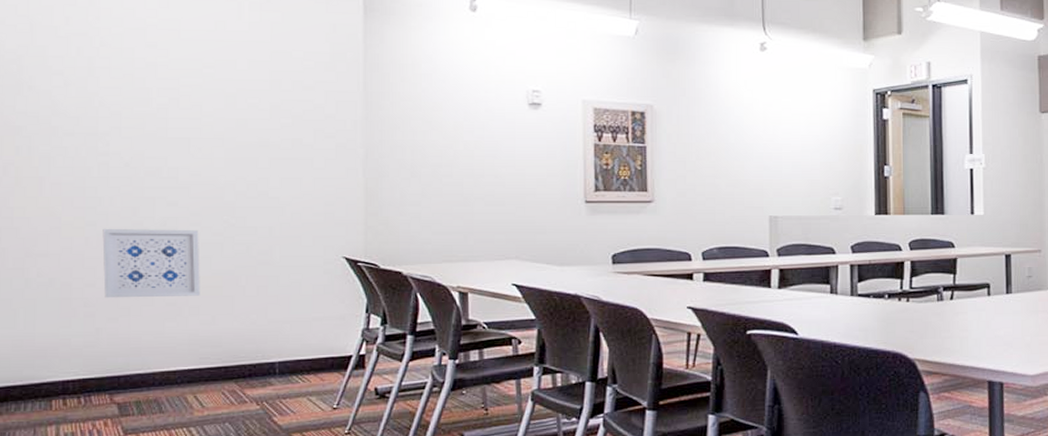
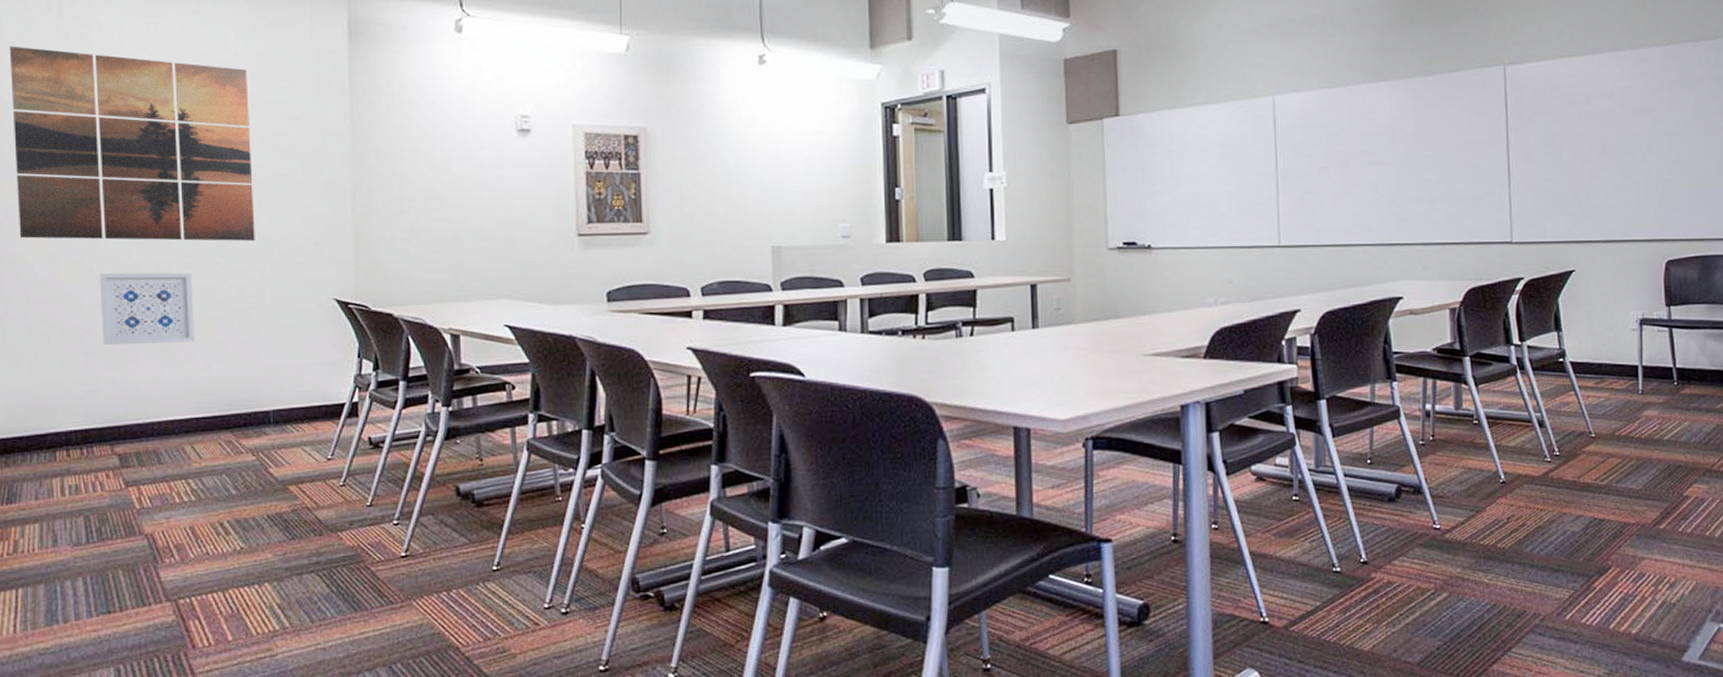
wall art: none [13,7,265,200] -> present [9,46,255,241]

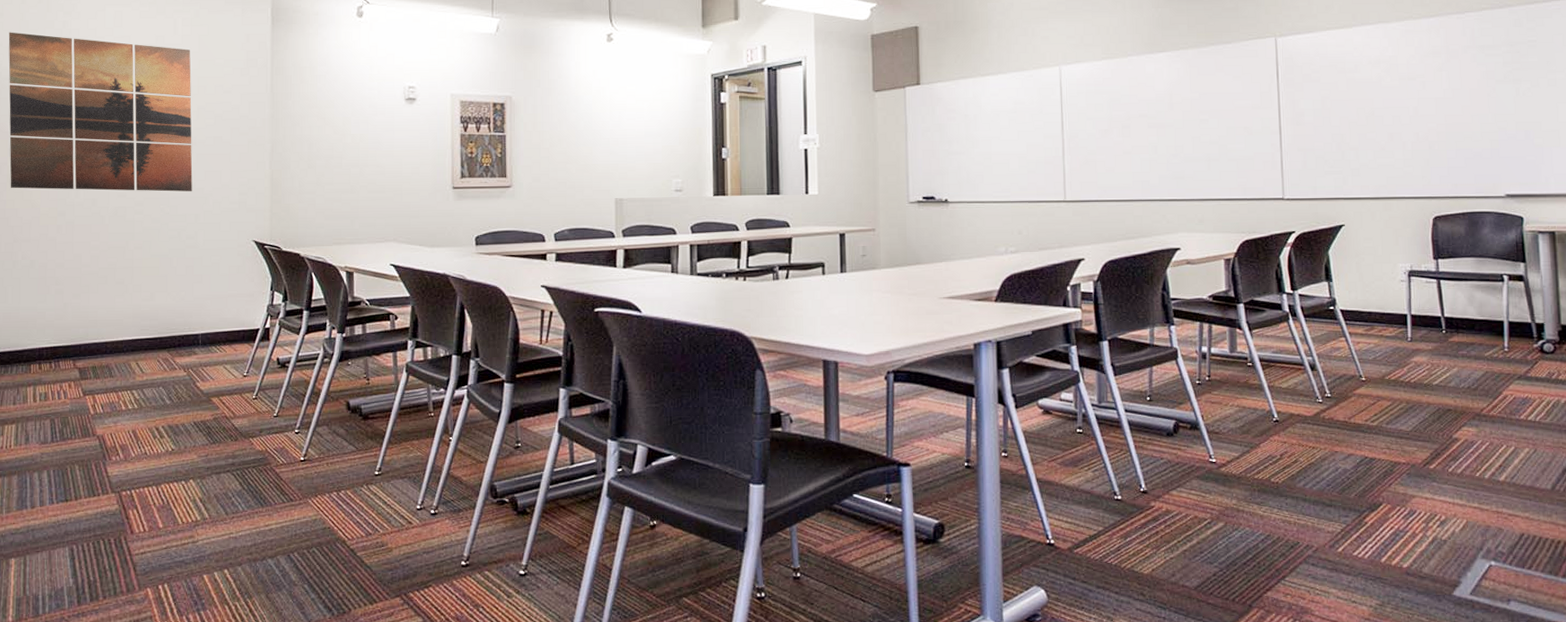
wall art: present [99,272,195,346] -> none [70,217,142,278]

